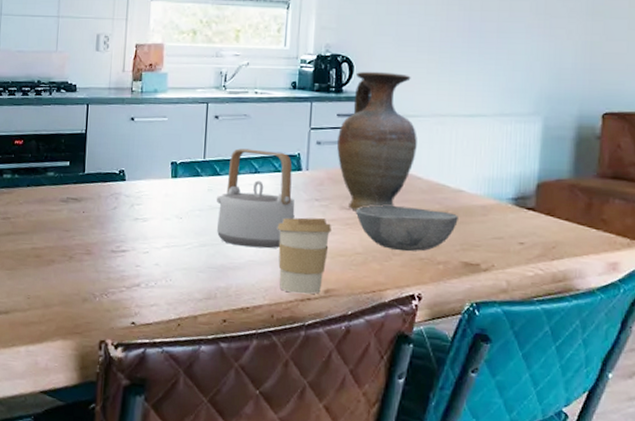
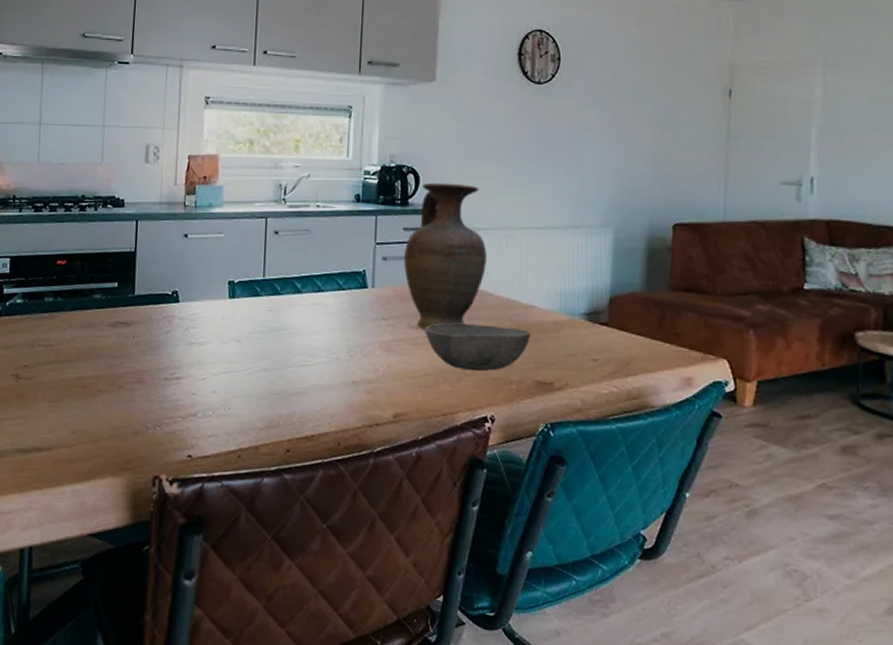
teapot: present [216,148,295,249] -> none [277,266,361,372]
coffee cup: present [277,217,332,295] -> none [342,338,401,420]

